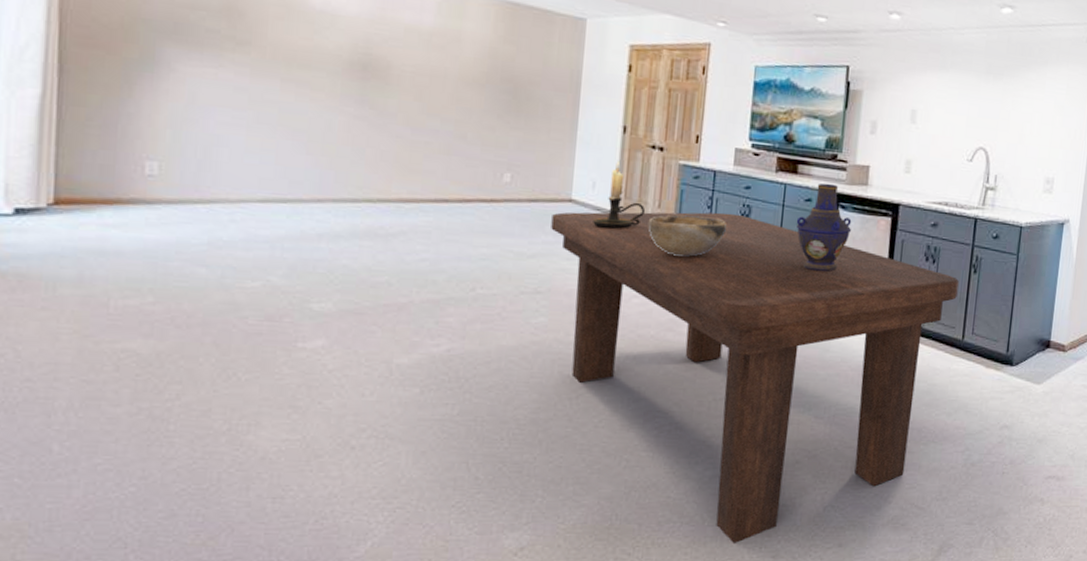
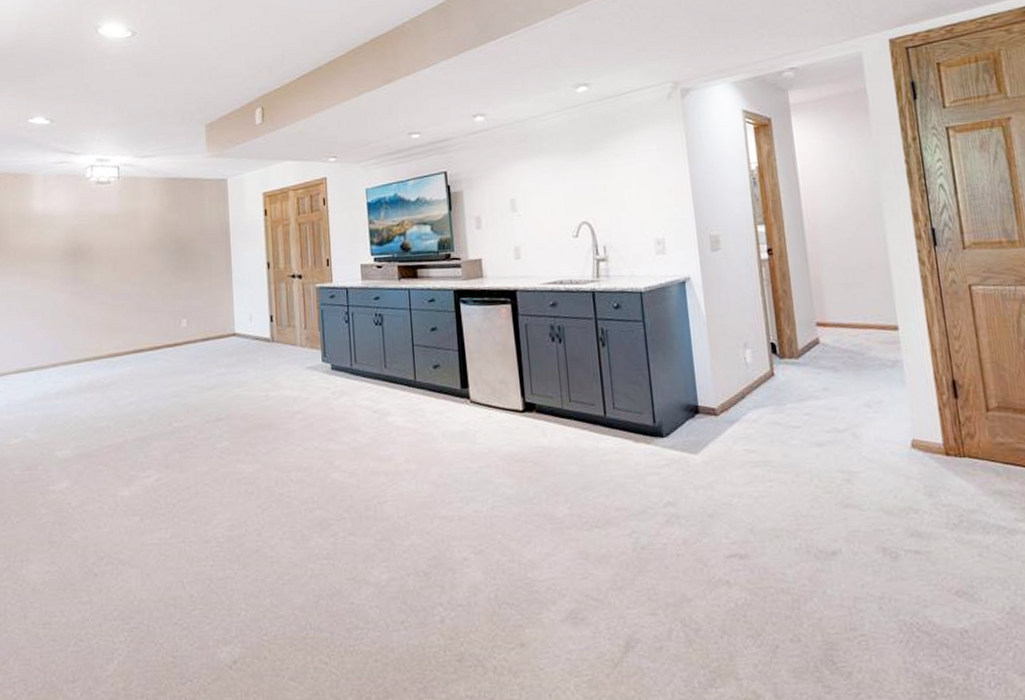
dining table: present [551,212,959,544] -> none [222,323,590,649]
candle holder: present [593,161,646,229] -> none [254,294,295,355]
decorative bowl: present [647,214,726,257] -> none [298,330,364,371]
vase: present [795,183,852,272] -> none [424,281,475,367]

